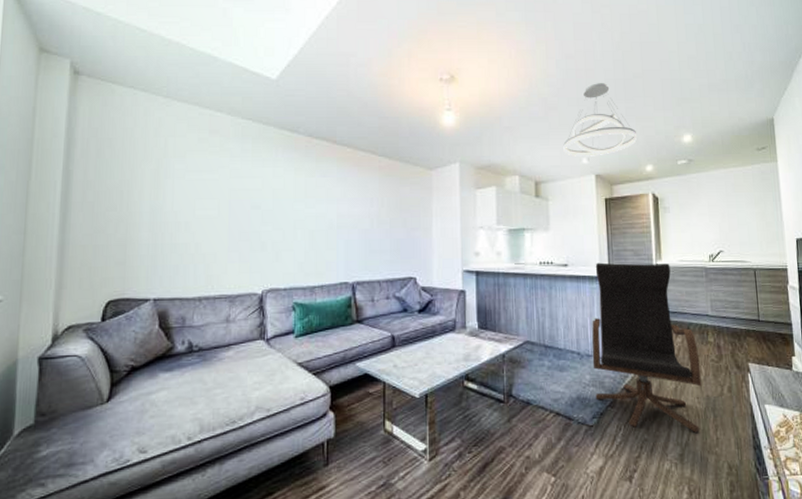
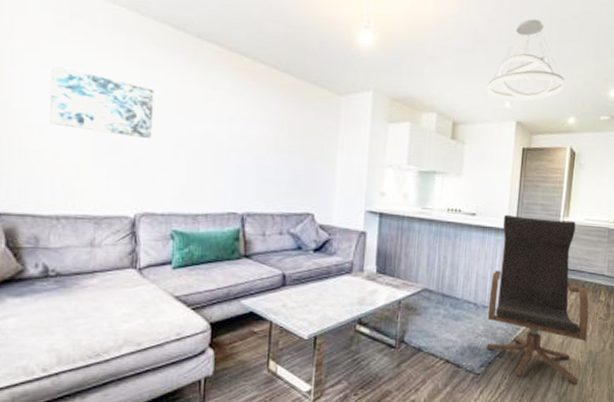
wall art: none [194,172,275,225] -> present [50,65,154,139]

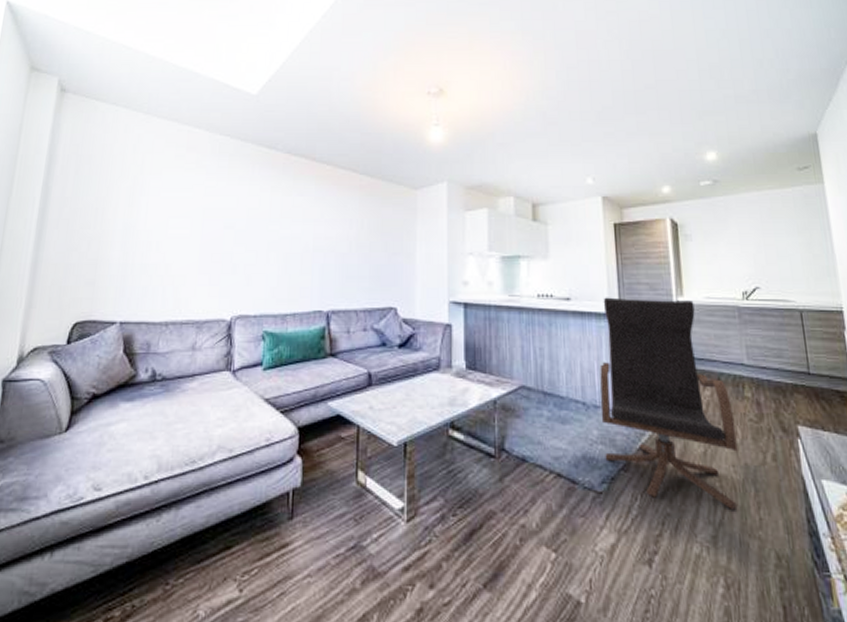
wall art: present [50,65,154,139] -> none [166,190,250,246]
pendant light: present [487,19,564,101] -> none [564,95,650,176]

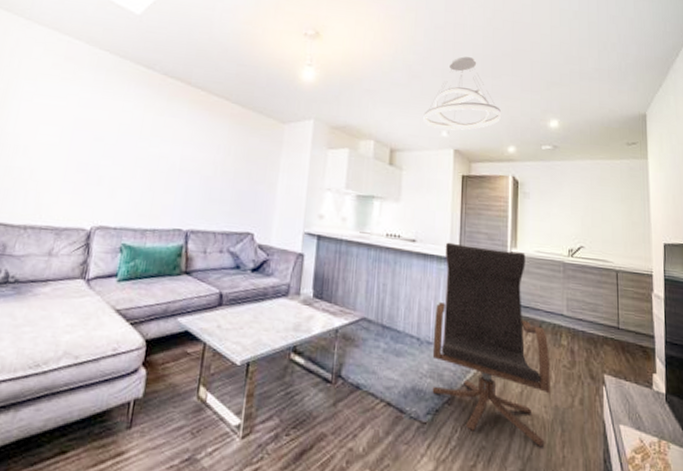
pendant light: none [564,95,650,176] -> present [423,56,501,131]

